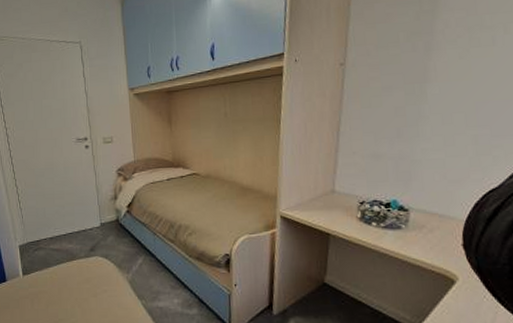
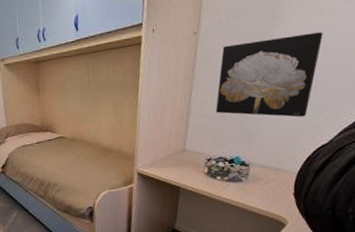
wall art: none [367,65,484,157] -> present [216,32,323,117]

